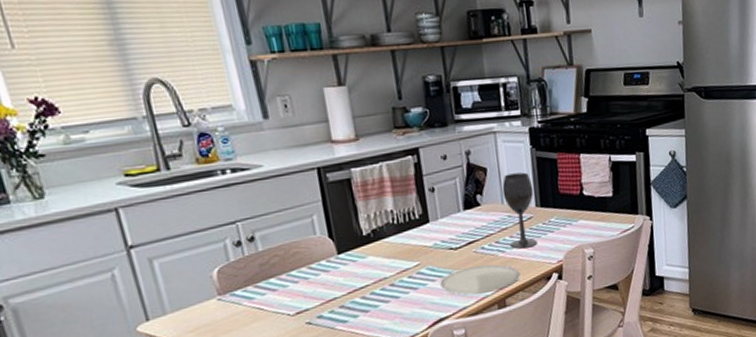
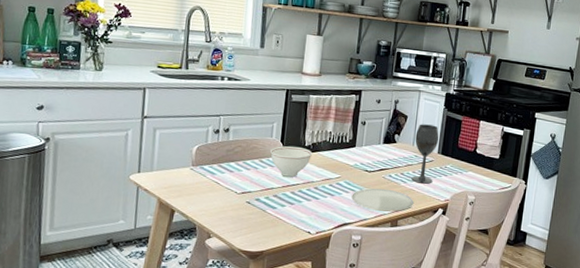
bowl: none [317,238,376,280] -> present [269,146,313,177]

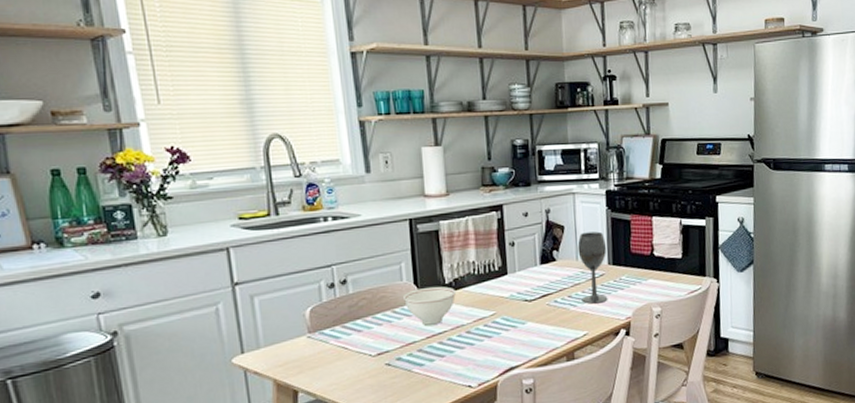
plate: present [351,188,414,212] -> none [513,317,589,346]

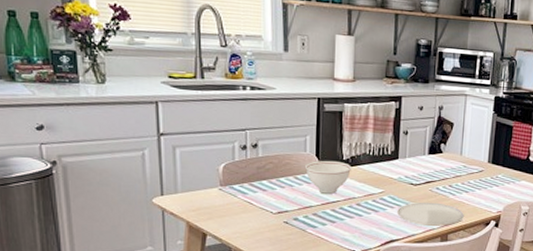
plate: none [513,317,589,346] -> present [397,202,464,226]
wine glass: present [577,231,608,304] -> none [460,131,489,196]

